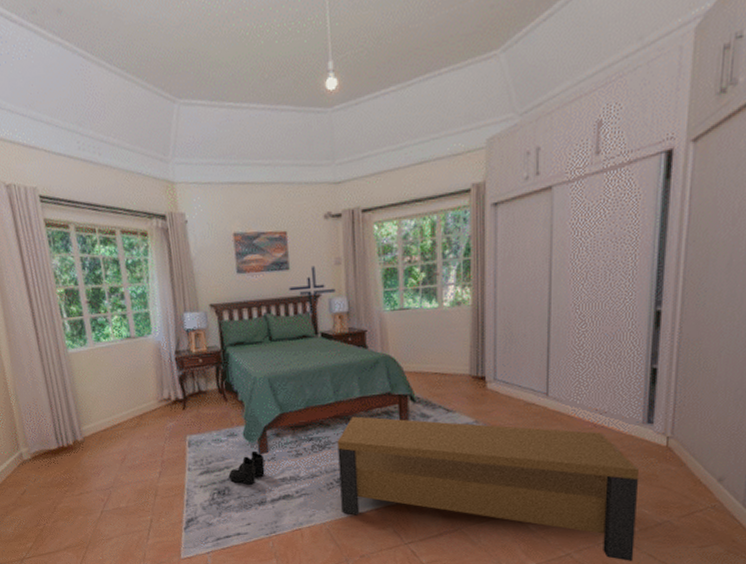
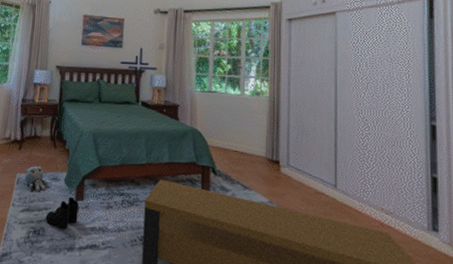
plush toy: none [195,424,226,451] -> present [25,166,49,192]

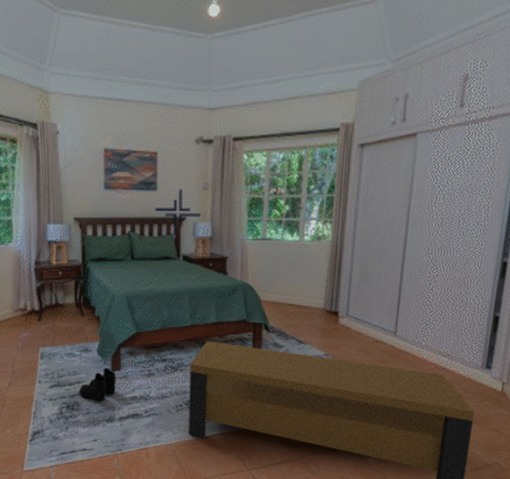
plush toy: present [25,166,49,192] -> none [49,338,79,365]

